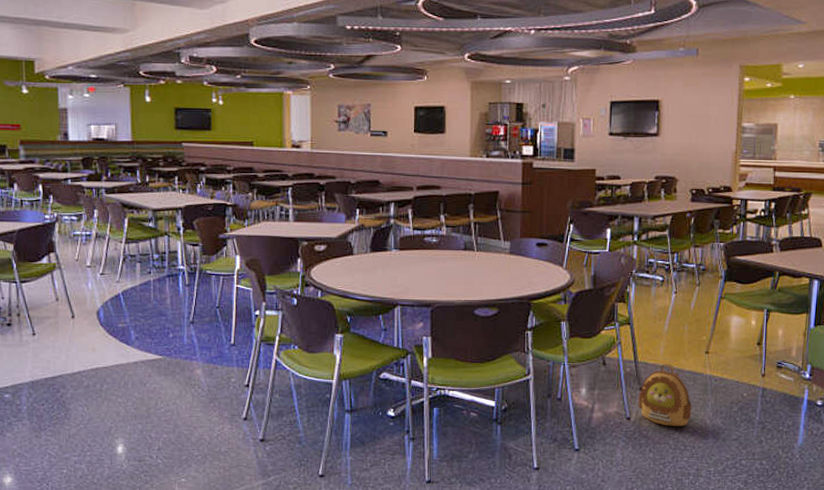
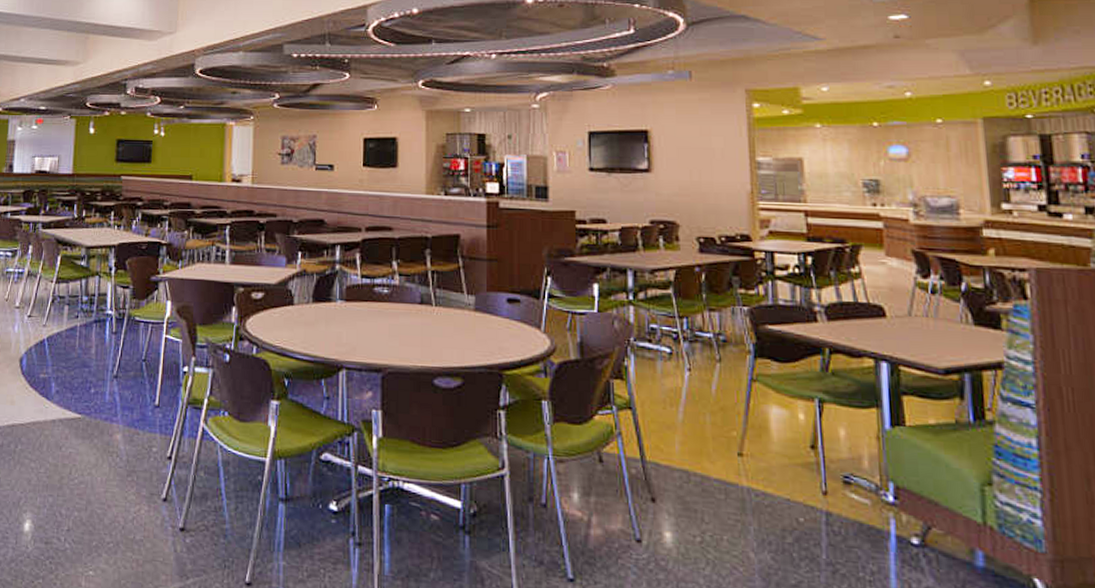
backpack: present [638,363,692,426] -> none [650,465,727,559]

